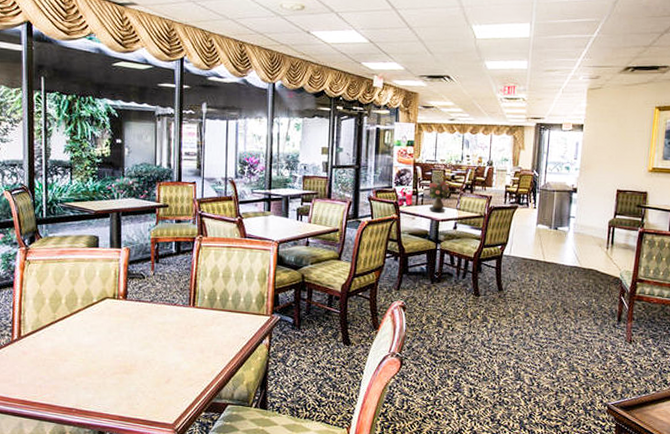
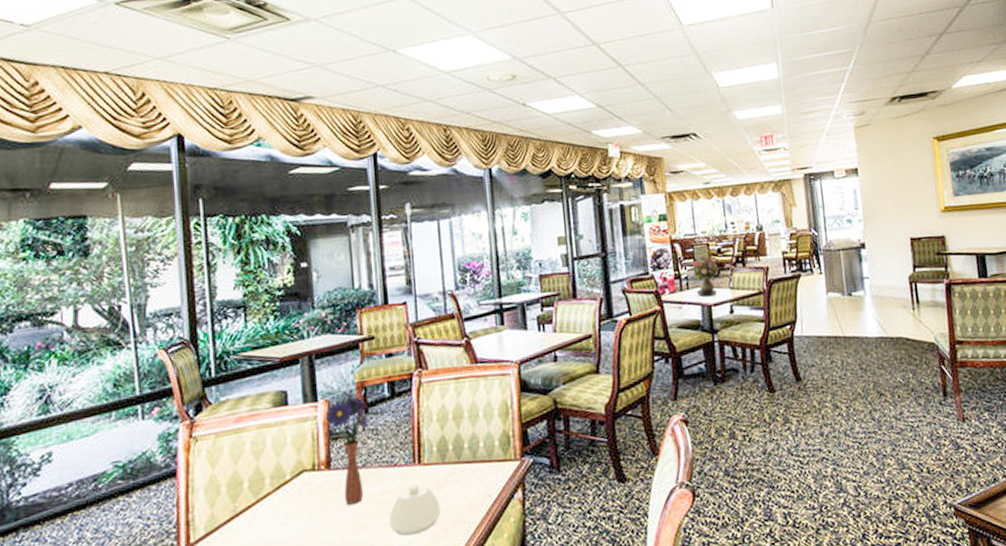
flower arrangement: none [126,243,164,328] -> present [325,391,376,505]
sugar bowl: none [167,321,206,357] -> present [389,484,441,536]

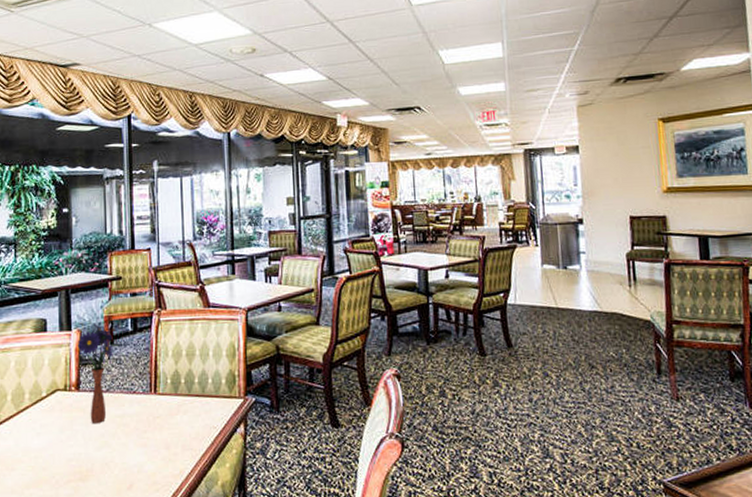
sugar bowl: present [389,484,441,536] -> none [127,411,172,456]
bouquet: present [692,253,719,297] -> none [410,220,436,261]

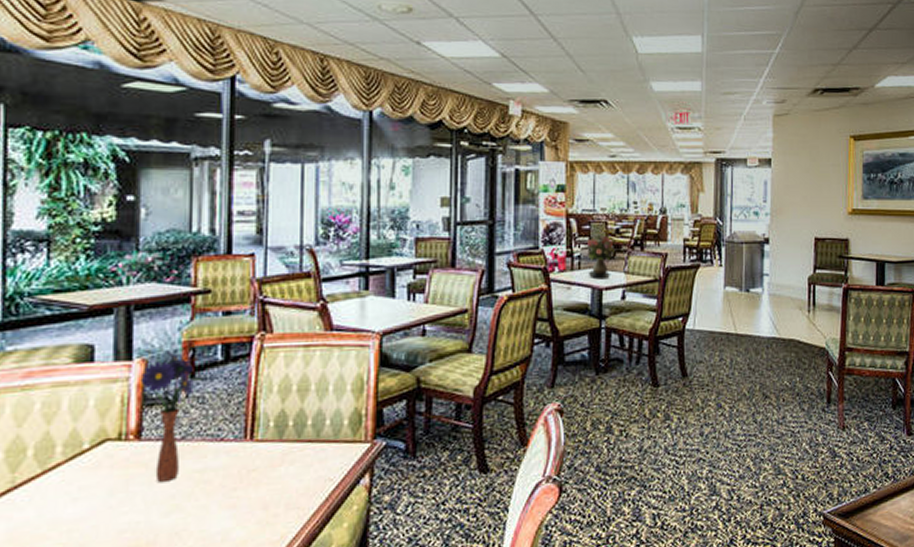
bouquet: none [410,220,436,261] -> present [586,232,614,280]

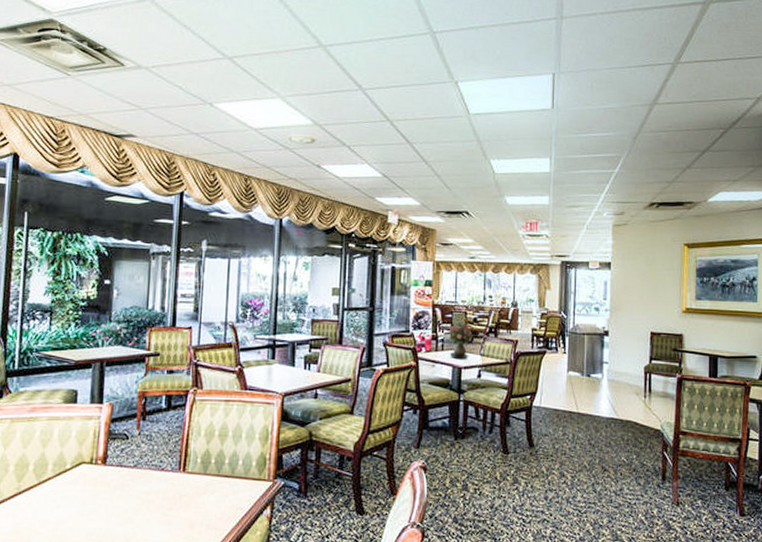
flower arrangement: present [140,350,203,482] -> none [107,397,152,498]

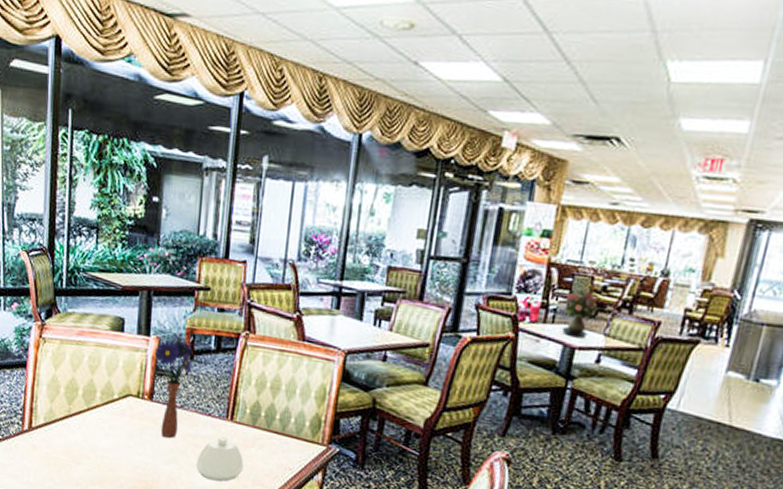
flower arrangement: none [107,397,152,498] -> present [154,333,200,438]
sugar bowl: none [151,489,197,533] -> present [196,437,244,481]

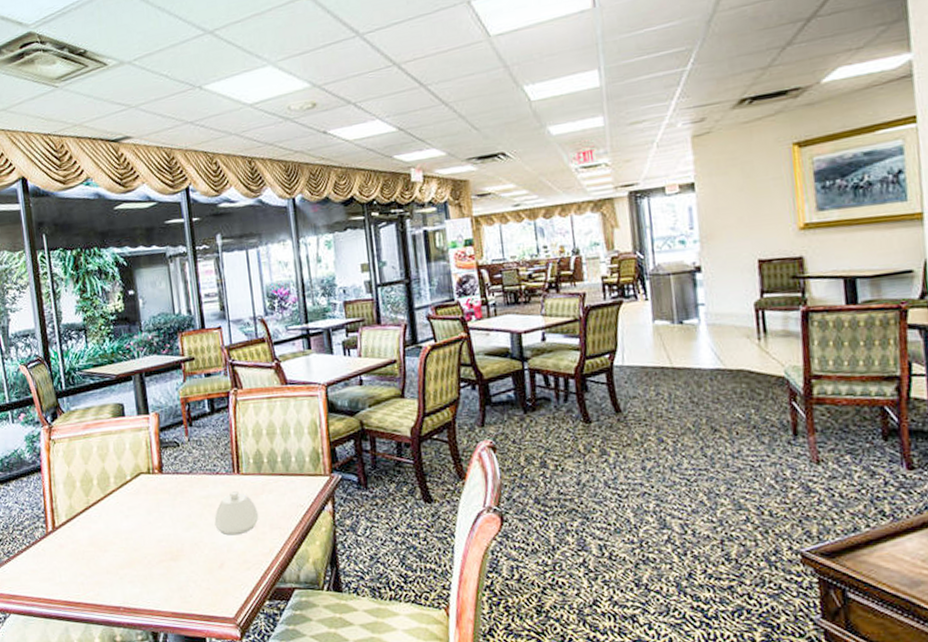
flower arrangement: present [154,333,200,438] -> none [156,405,199,505]
bouquet: present [562,287,597,339] -> none [500,279,529,324]

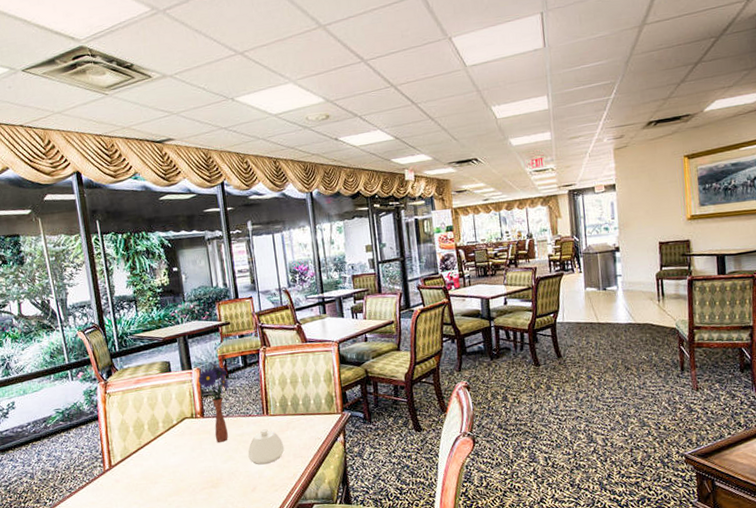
flower arrangement: none [156,405,199,505] -> present [198,362,234,442]

